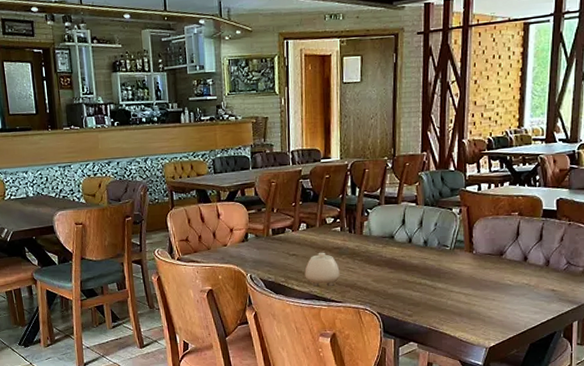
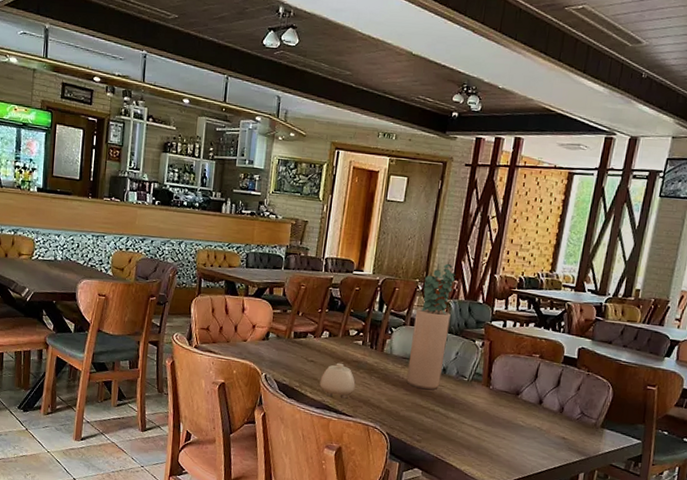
vase: none [388,132,424,265] -> present [406,260,455,390]

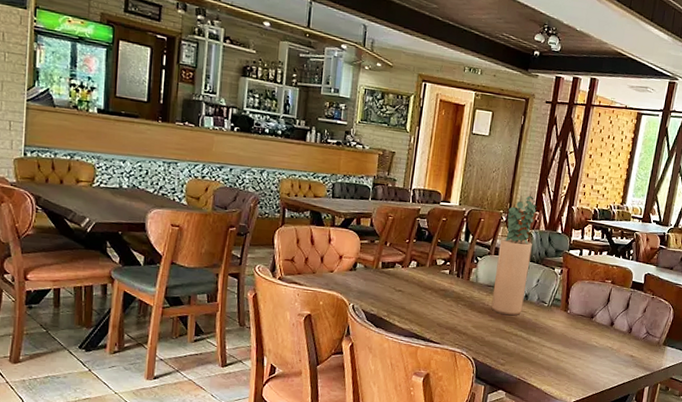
sugar bowl: present [319,362,356,399] -> none [407,291,443,327]

